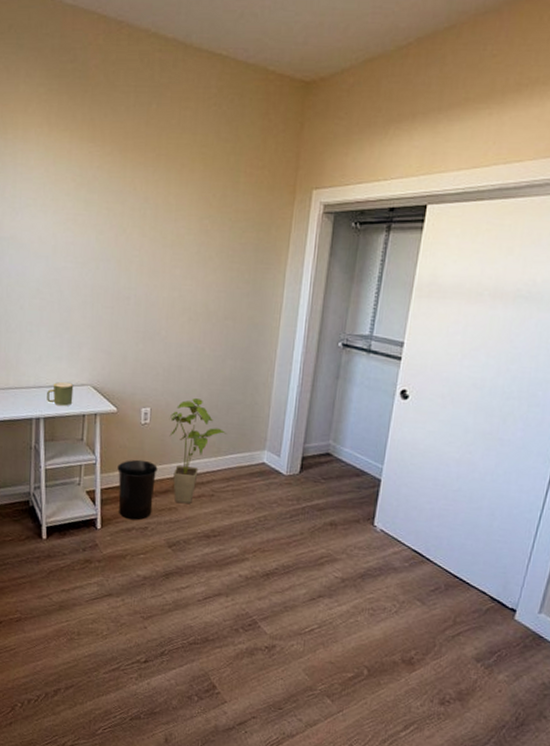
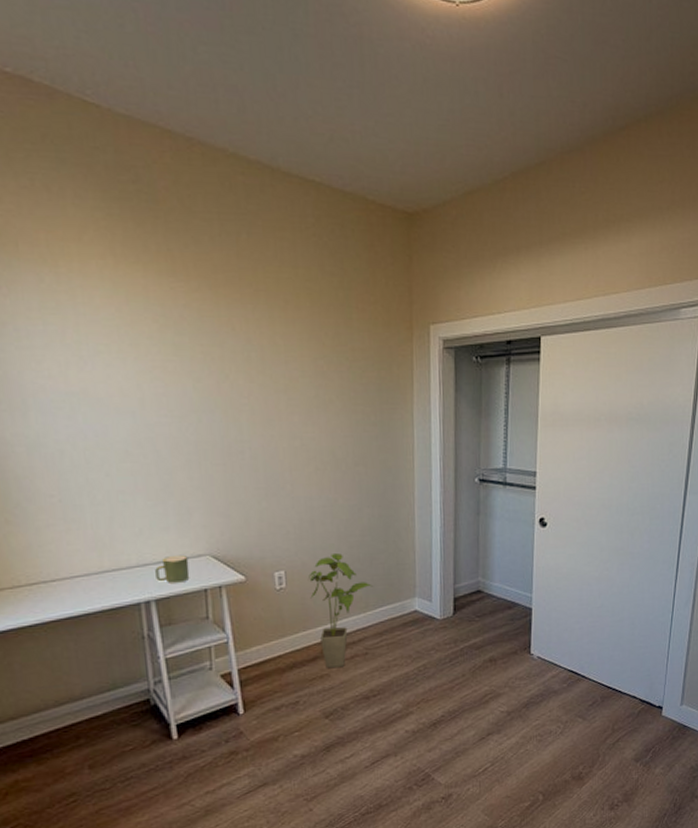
waste bin: present [117,459,158,520] -> none [254,628,302,697]

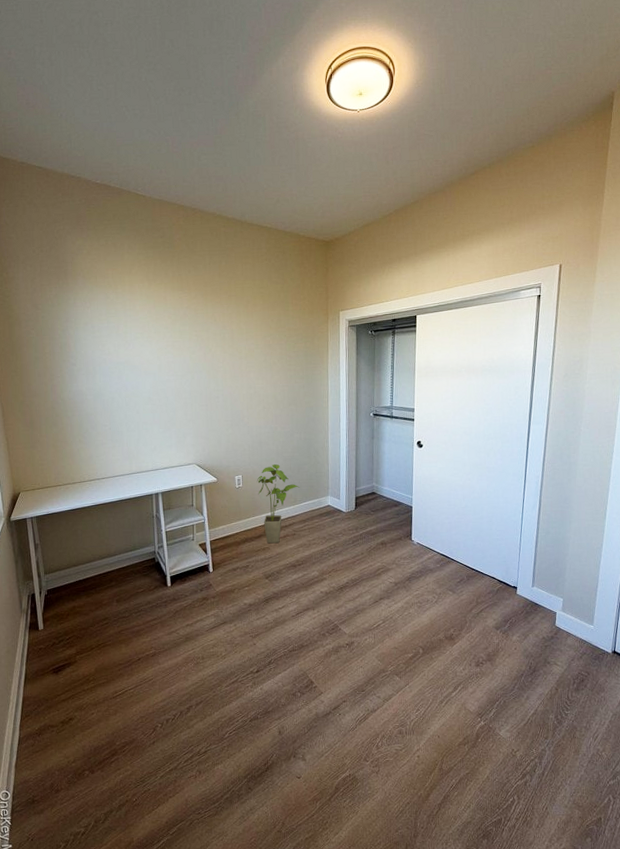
mug: present [155,554,190,585] -> none [162,463,183,483]

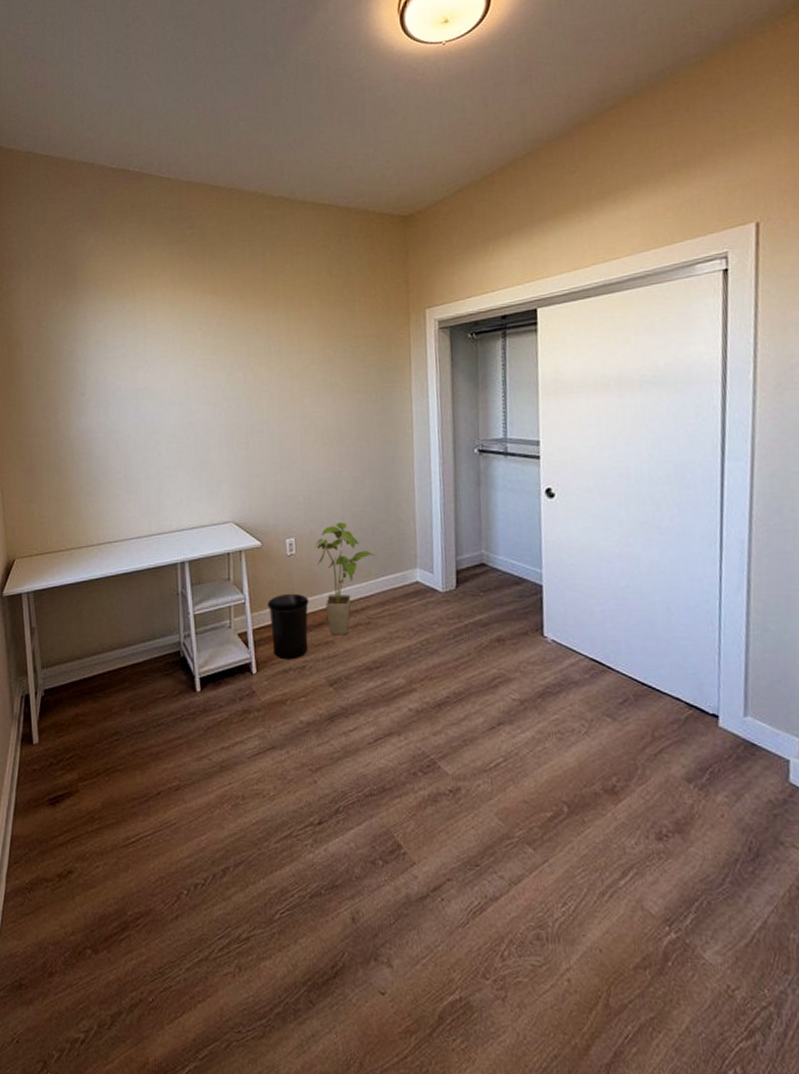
waste bin: none [221,514,252,562] -> present [267,593,309,660]

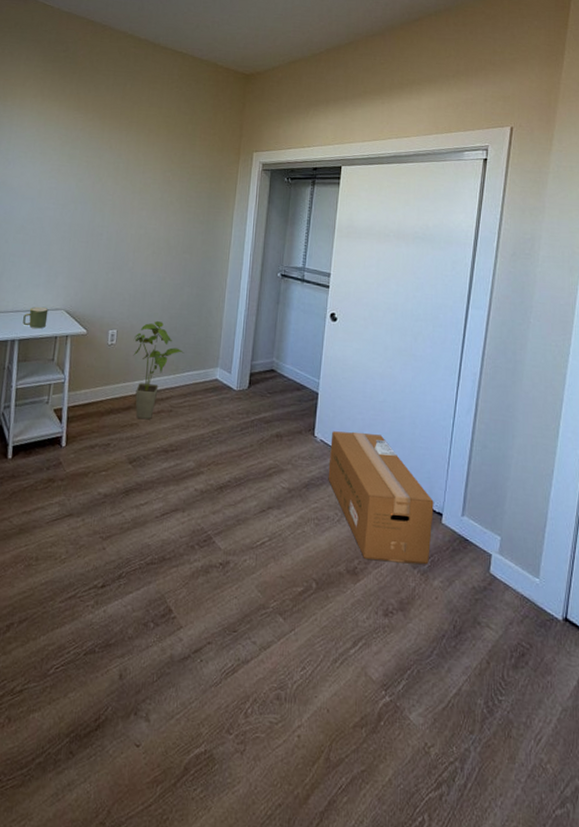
mug: none [190,521,217,548] -> present [23,306,49,330]
waste bin: present [267,593,309,660] -> none [84,378,122,437]
box: none [564,626,708,778] -> present [328,431,434,565]

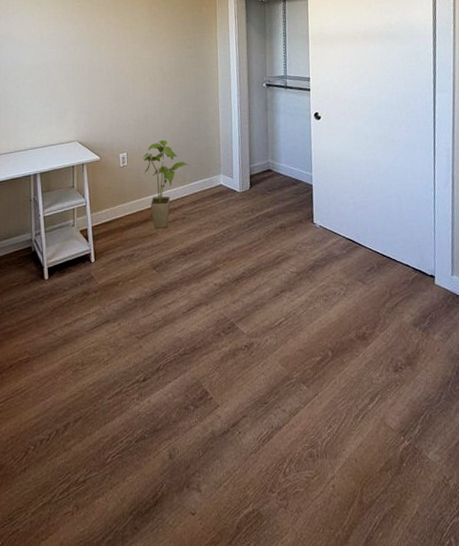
mug: present [23,306,49,330] -> none [42,141,63,162]
box: present [328,431,434,565] -> none [328,214,428,325]

